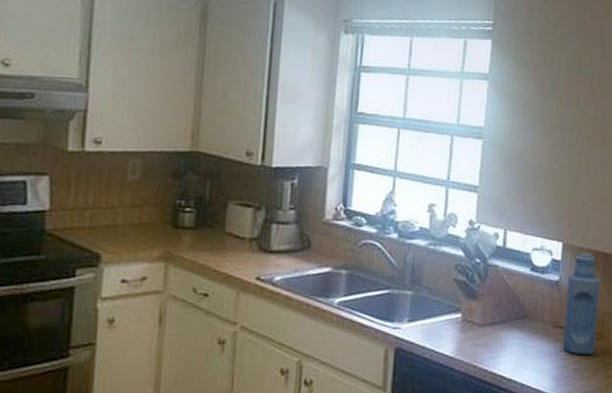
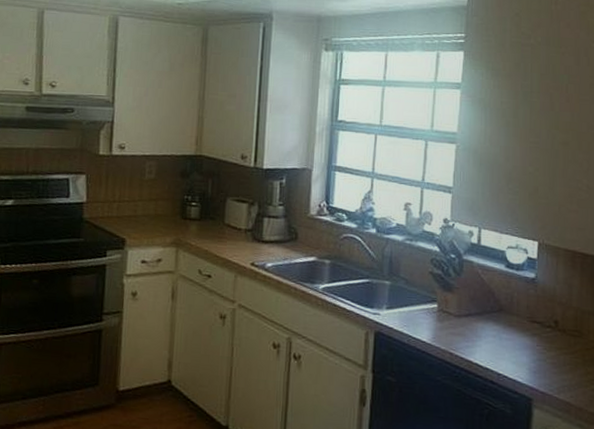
bottle: present [563,252,601,356] -> none [540,252,579,351]

